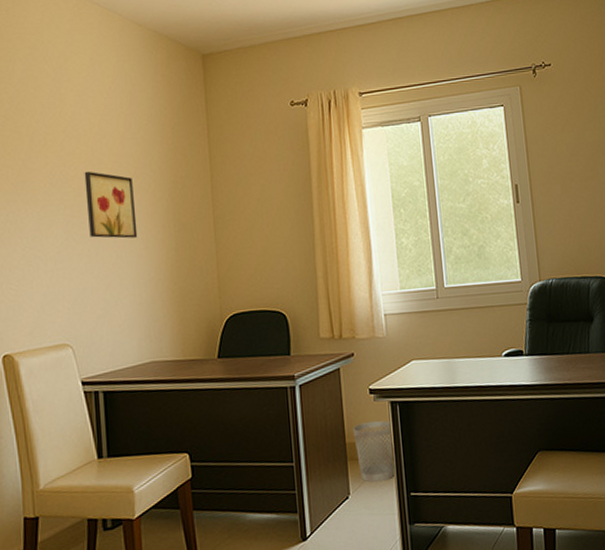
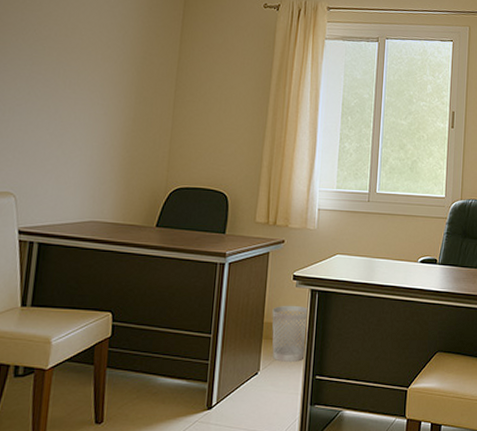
wall art: present [84,171,138,239] -> none [52,33,103,103]

